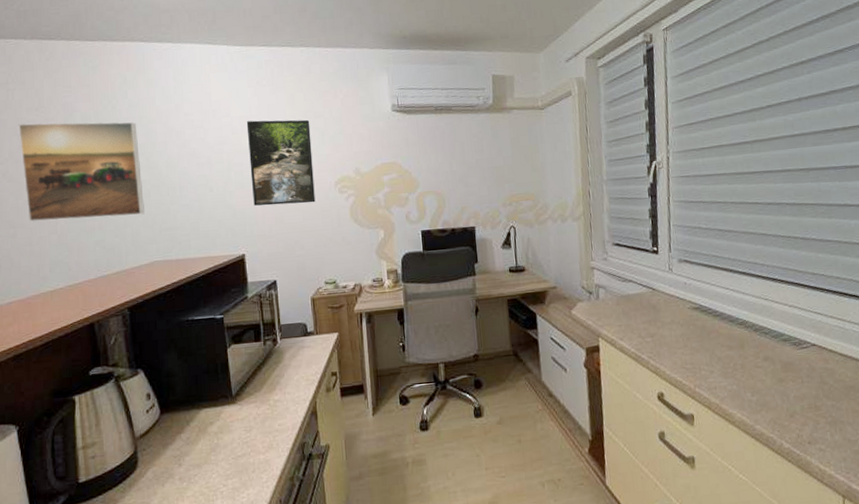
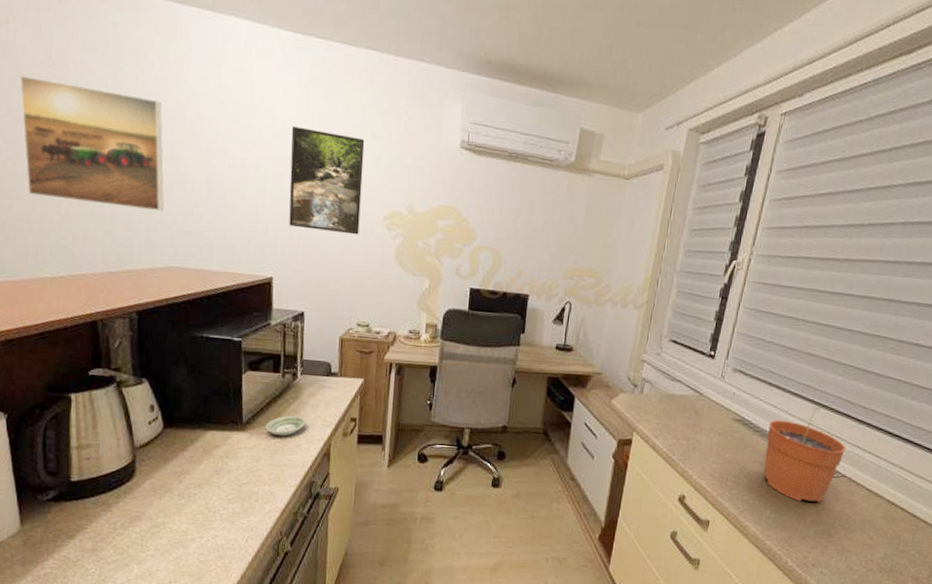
saucer: none [253,380,291,403] -> present [265,416,307,437]
plant pot: none [726,281,808,379] -> present [764,406,847,503]

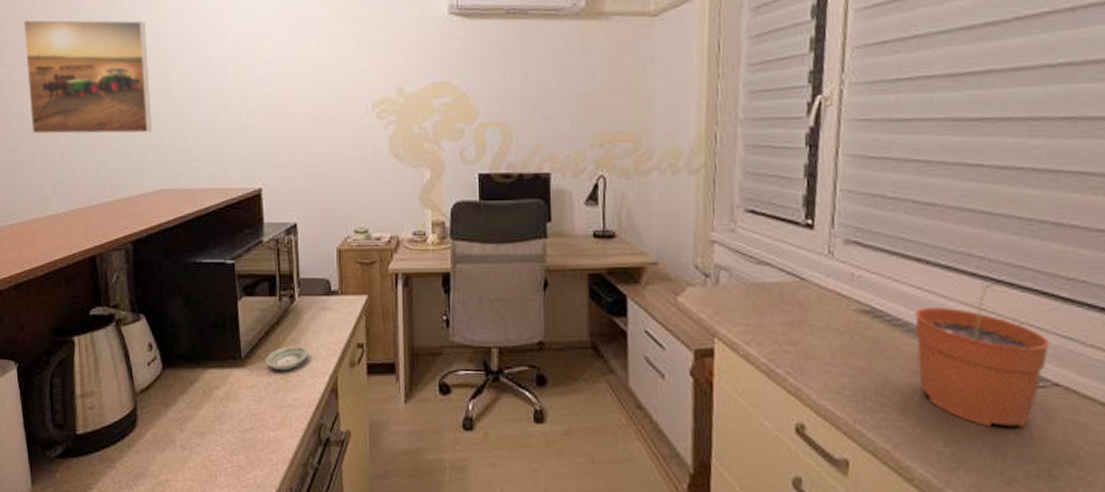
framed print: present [289,126,365,235] -> none [269,22,348,130]

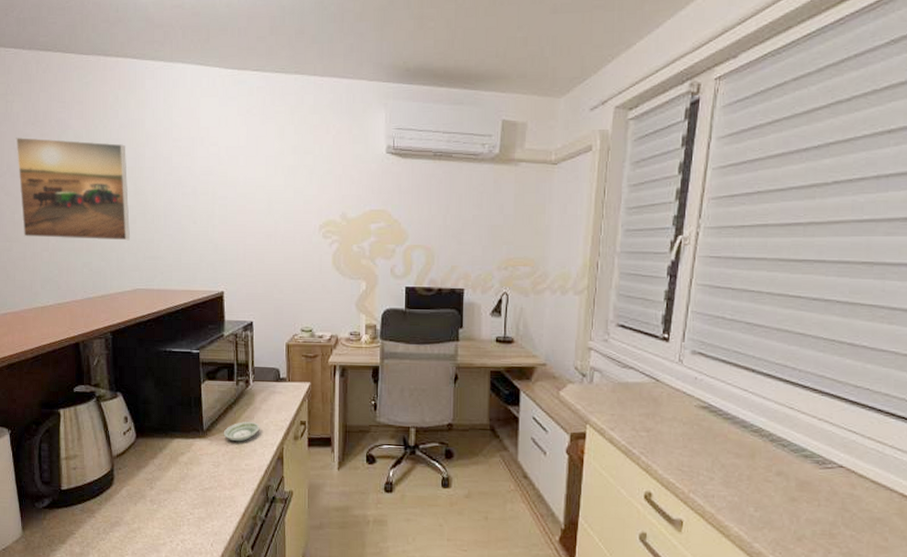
plant pot: present [915,282,1051,429] -> none [740,387,839,499]

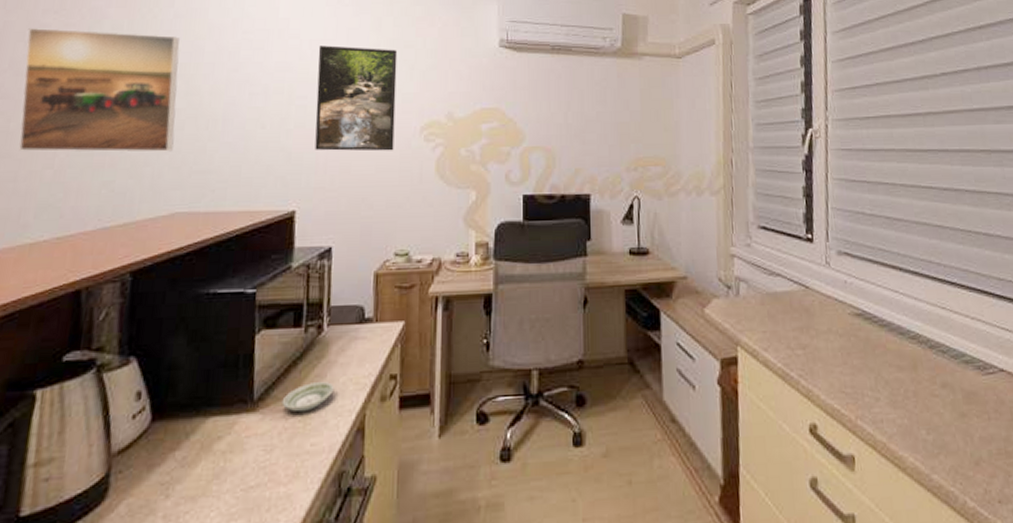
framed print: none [233,152,299,245] -> present [315,45,398,151]

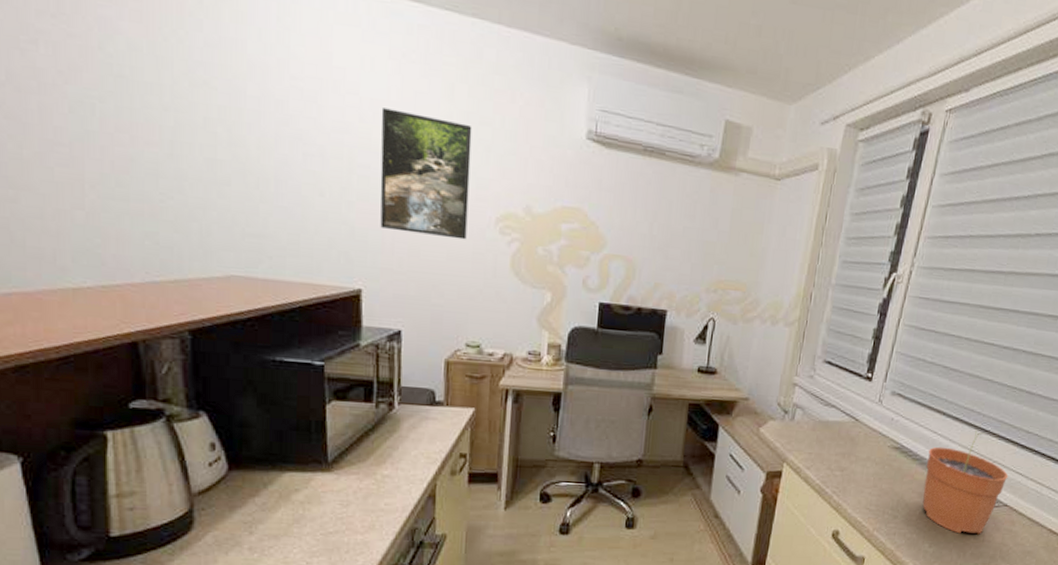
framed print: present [18,27,180,152] -> none [22,32,221,209]
saucer: present [281,382,335,412] -> none [355,452,406,477]
plant pot: none [895,285,994,413] -> present [922,431,1009,535]

